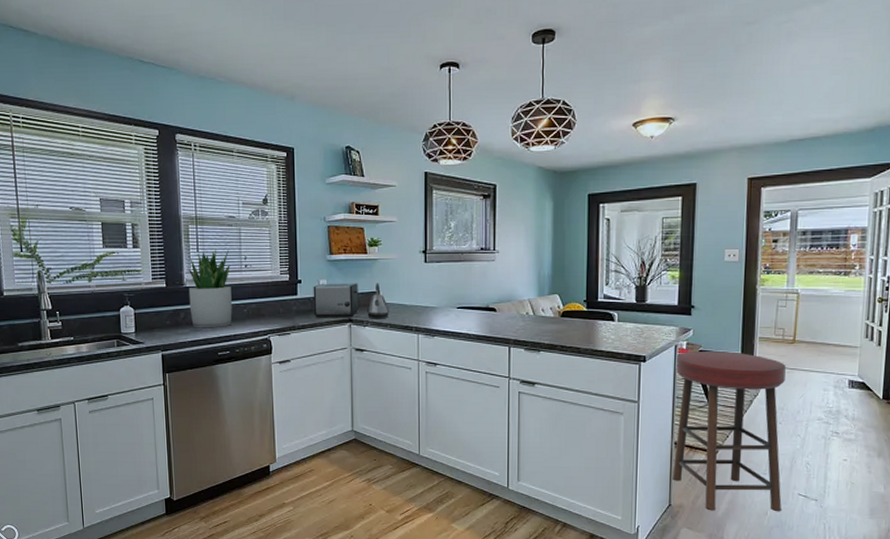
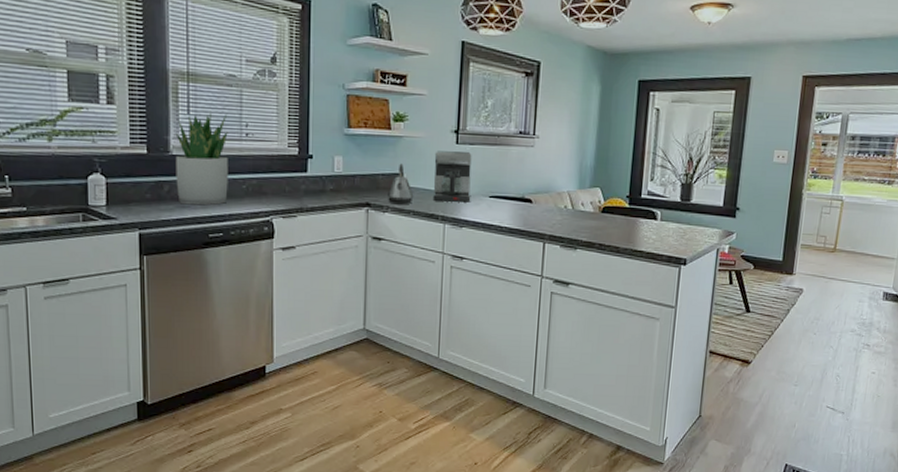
toaster: present [313,283,359,318] -> none [325,160,380,201]
coffee maker: none [406,269,441,314] -> present [432,151,472,202]
bar stool: present [672,350,786,512] -> none [704,255,825,425]

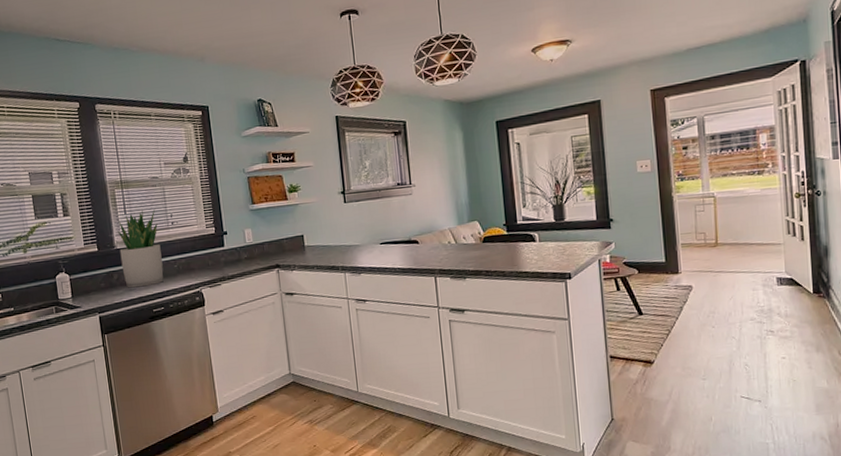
kettle: present [388,163,414,205] -> none [293,227,315,263]
coffee maker: present [432,151,472,202] -> none [327,208,365,254]

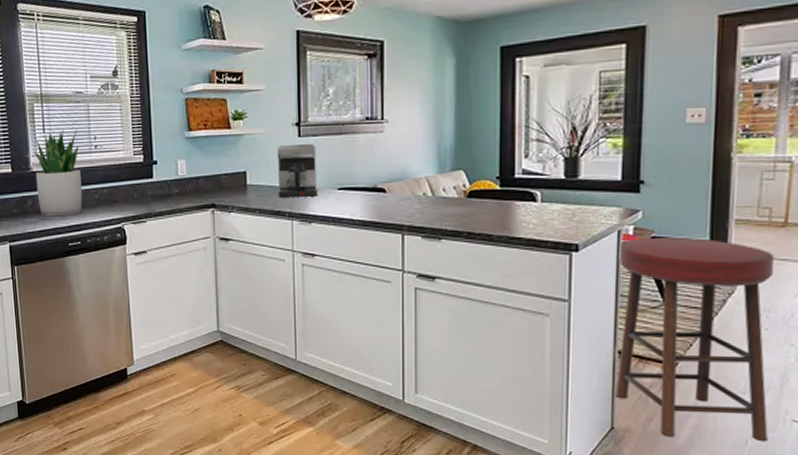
coffee maker: none [327,208,365,254] -> present [276,144,318,197]
bar stool: none [602,260,726,422] -> present [615,236,774,442]

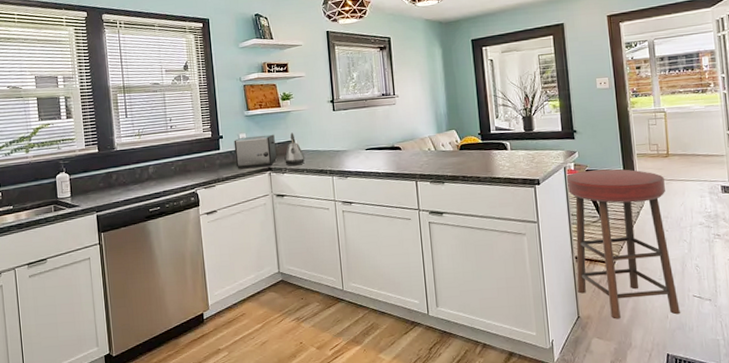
planter: present [34,128,83,217] -> none [118,112,161,188]
toaster: none [170,162,223,204] -> present [234,134,277,169]
kettle: none [232,162,259,204] -> present [284,132,305,166]
coffee maker: present [276,144,318,197] -> none [317,116,351,159]

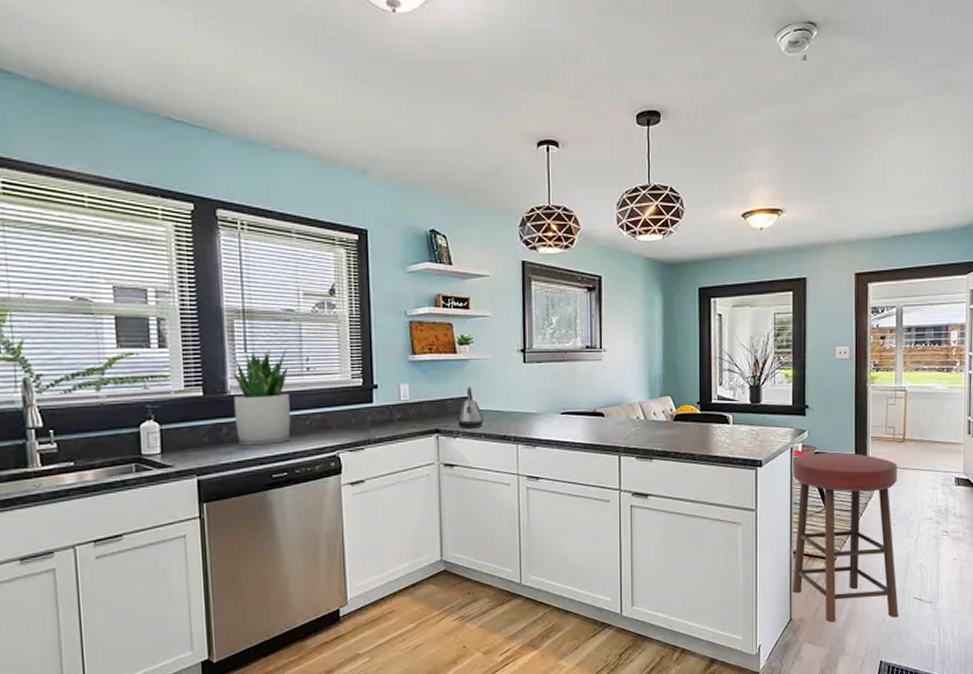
planter: none [118,112,161,188] -> present [232,348,291,446]
toaster: present [234,134,277,169] -> none [392,387,448,429]

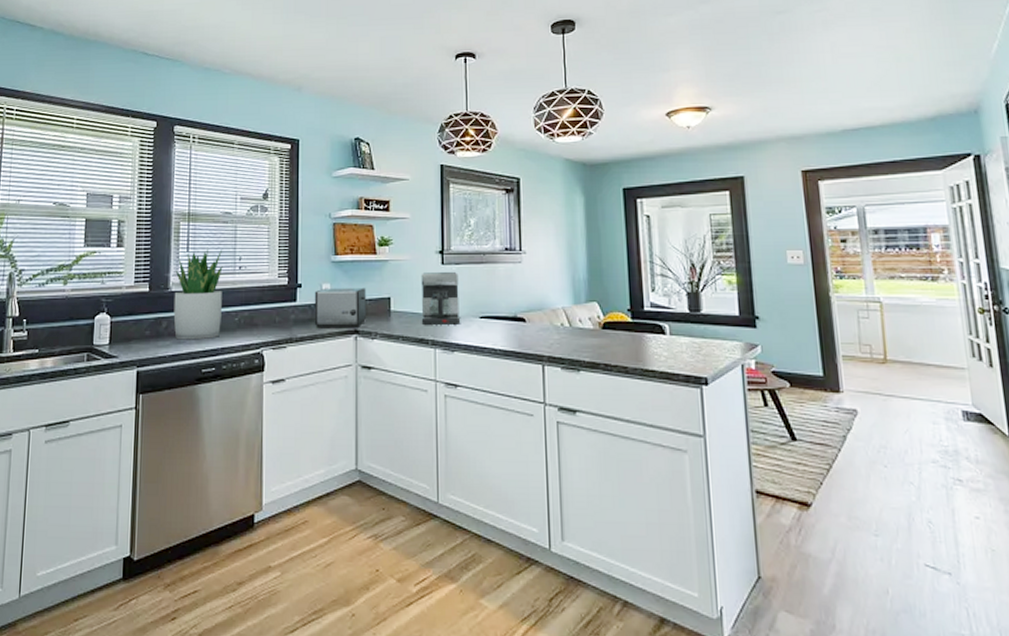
toaster: none [392,387,448,429] -> present [314,287,367,329]
kettle: present [457,386,484,429] -> none [376,287,402,330]
coffee maker: none [502,370,543,422] -> present [420,272,461,325]
bar stool: present [792,452,899,623] -> none [746,371,906,590]

